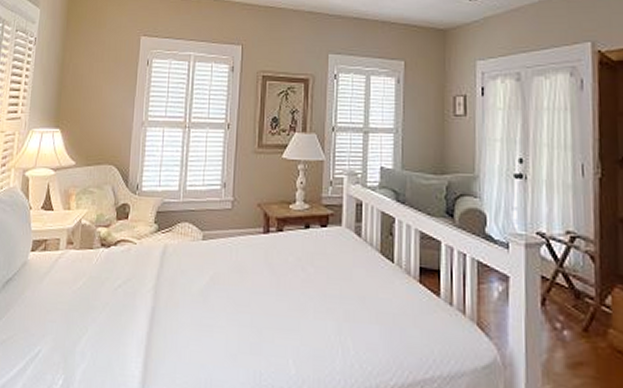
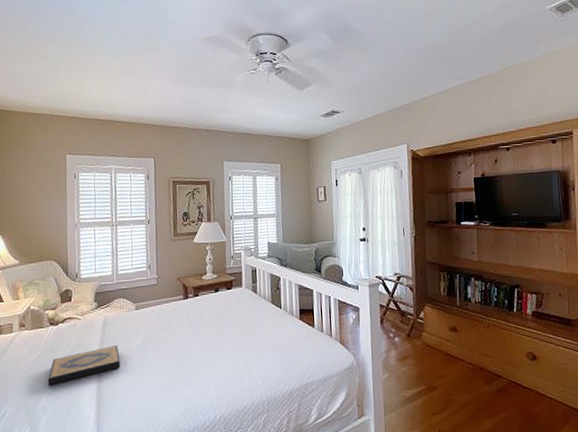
hardback book: none [91,283,178,325] -> present [48,345,121,386]

